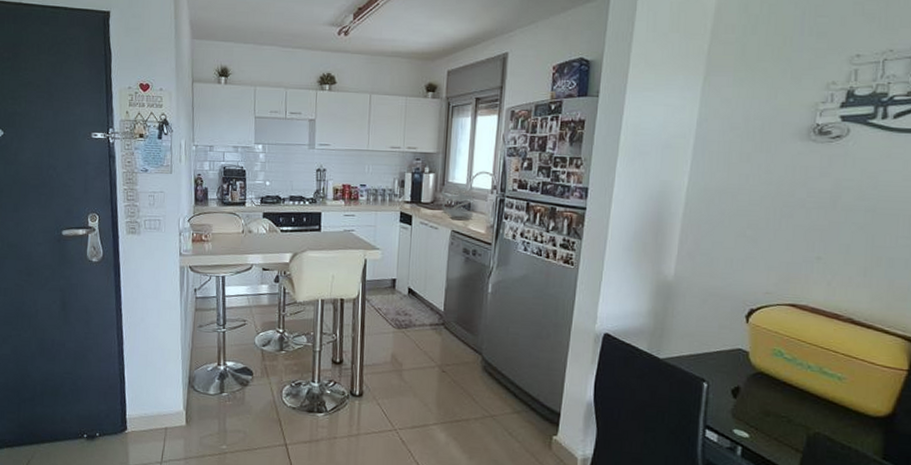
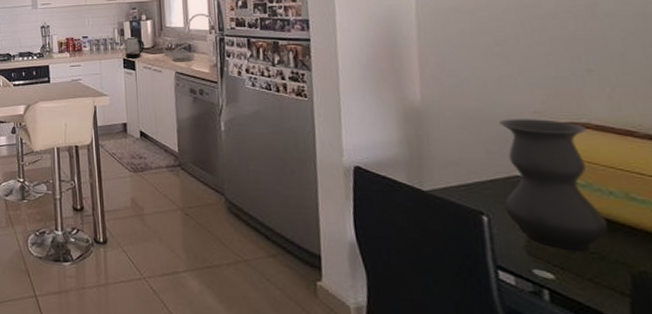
kettle: none [403,189,424,213] -> present [123,37,145,58]
vase: none [723,297,804,415] -> present [499,119,609,251]

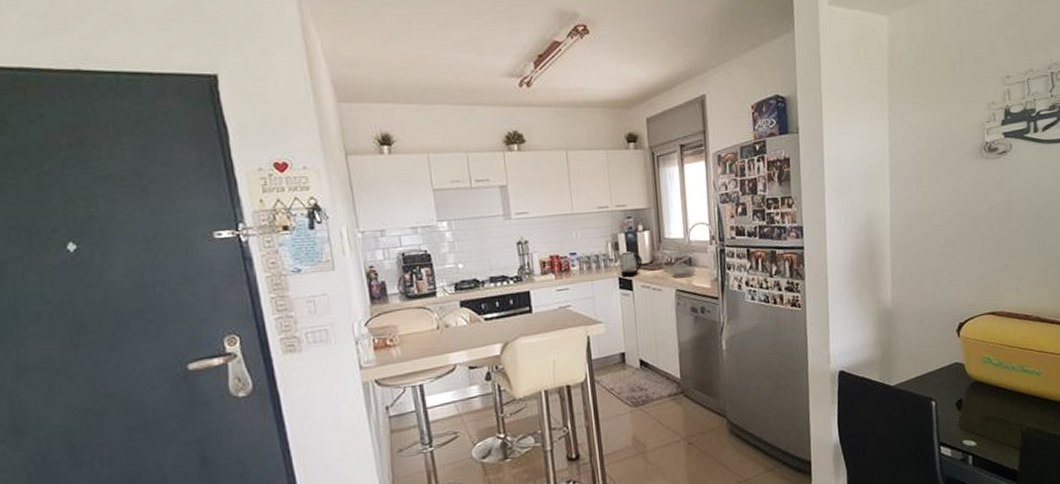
vase: present [499,119,609,251] -> none [946,311,1011,420]

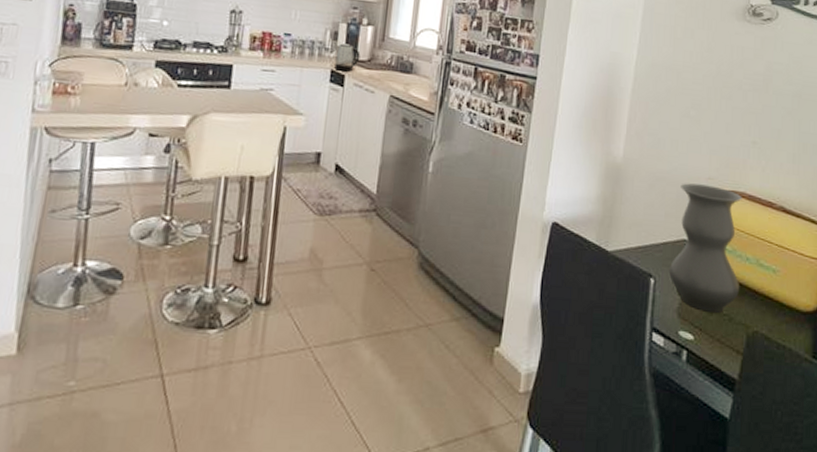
dish rack: present [658,240,695,278] -> none [379,40,416,85]
vase: none [946,311,1011,420] -> present [669,183,742,313]

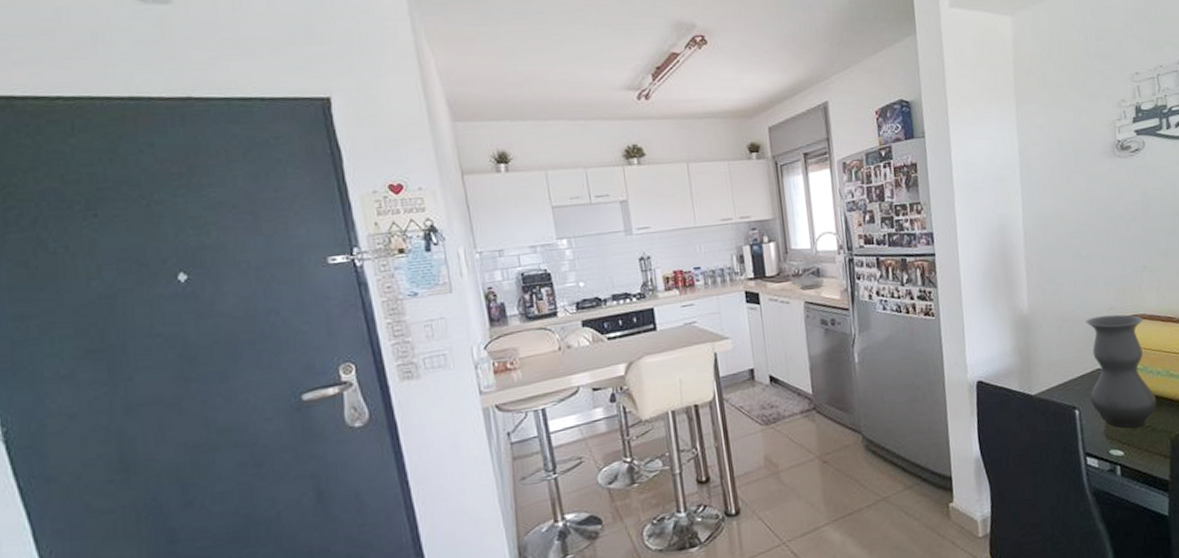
kettle: present [334,43,361,72] -> none [744,264,769,291]
dish rack: none [379,40,416,85] -> present [785,250,824,290]

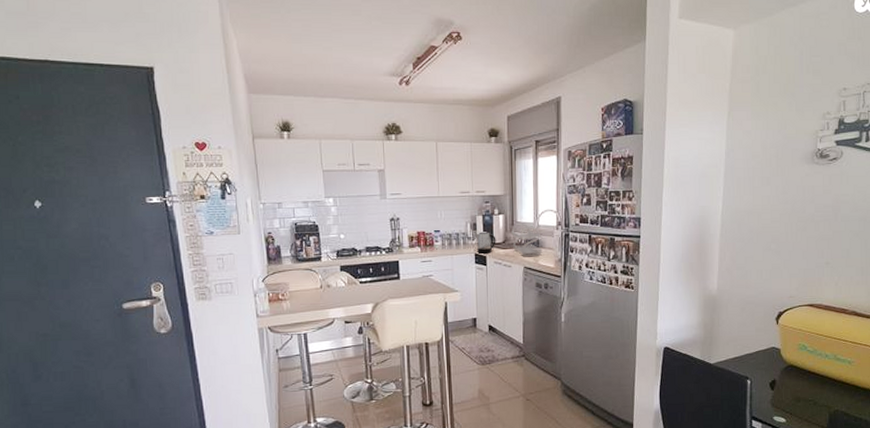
kettle: none [744,264,769,291] -> present [476,232,496,254]
vase: present [1086,314,1157,429] -> none [762,302,822,400]

